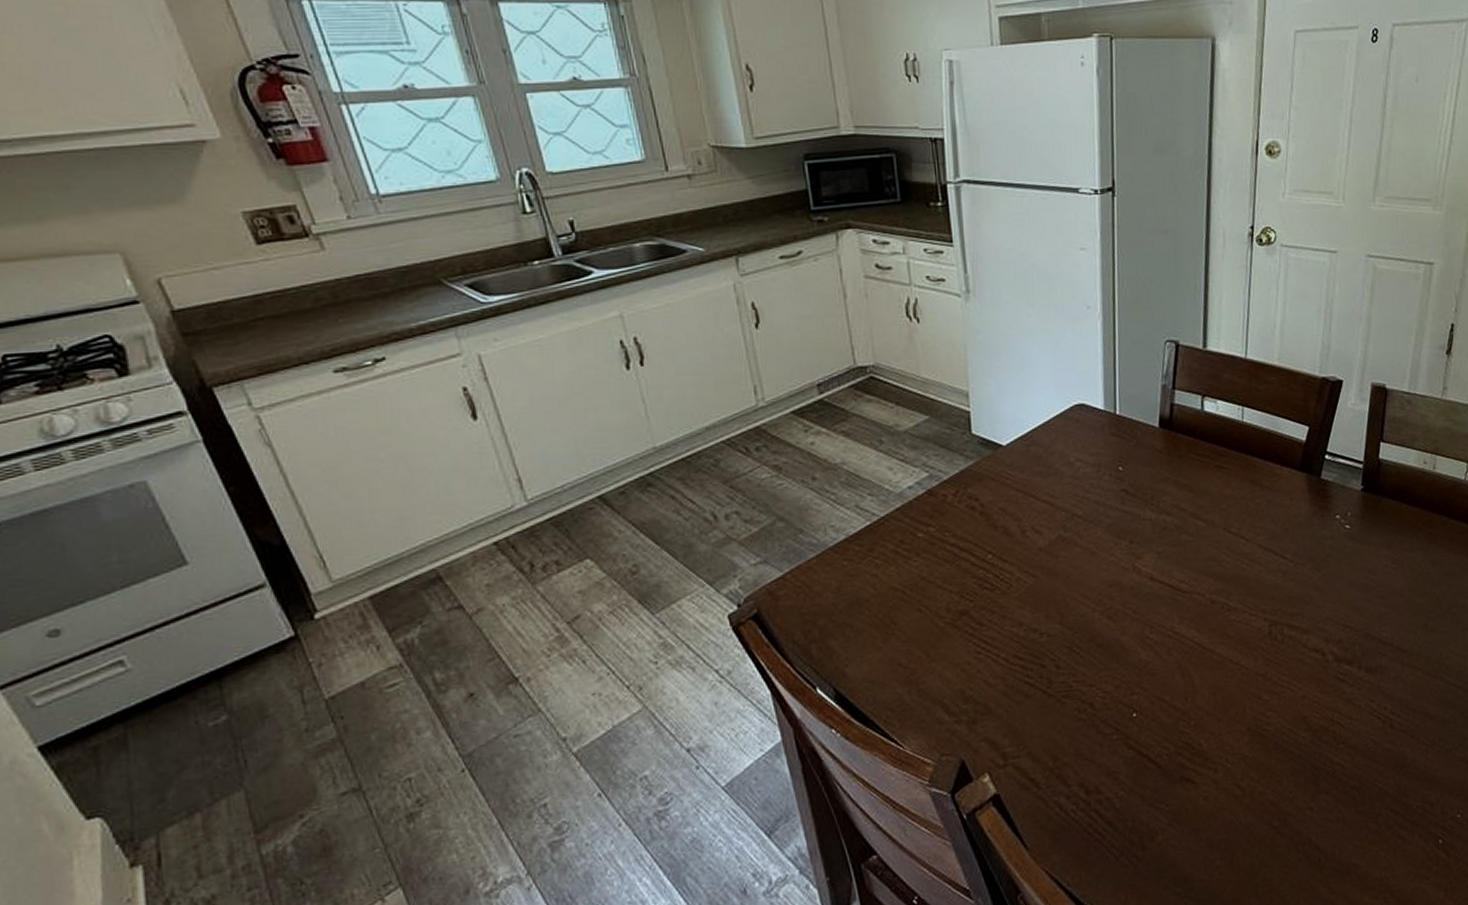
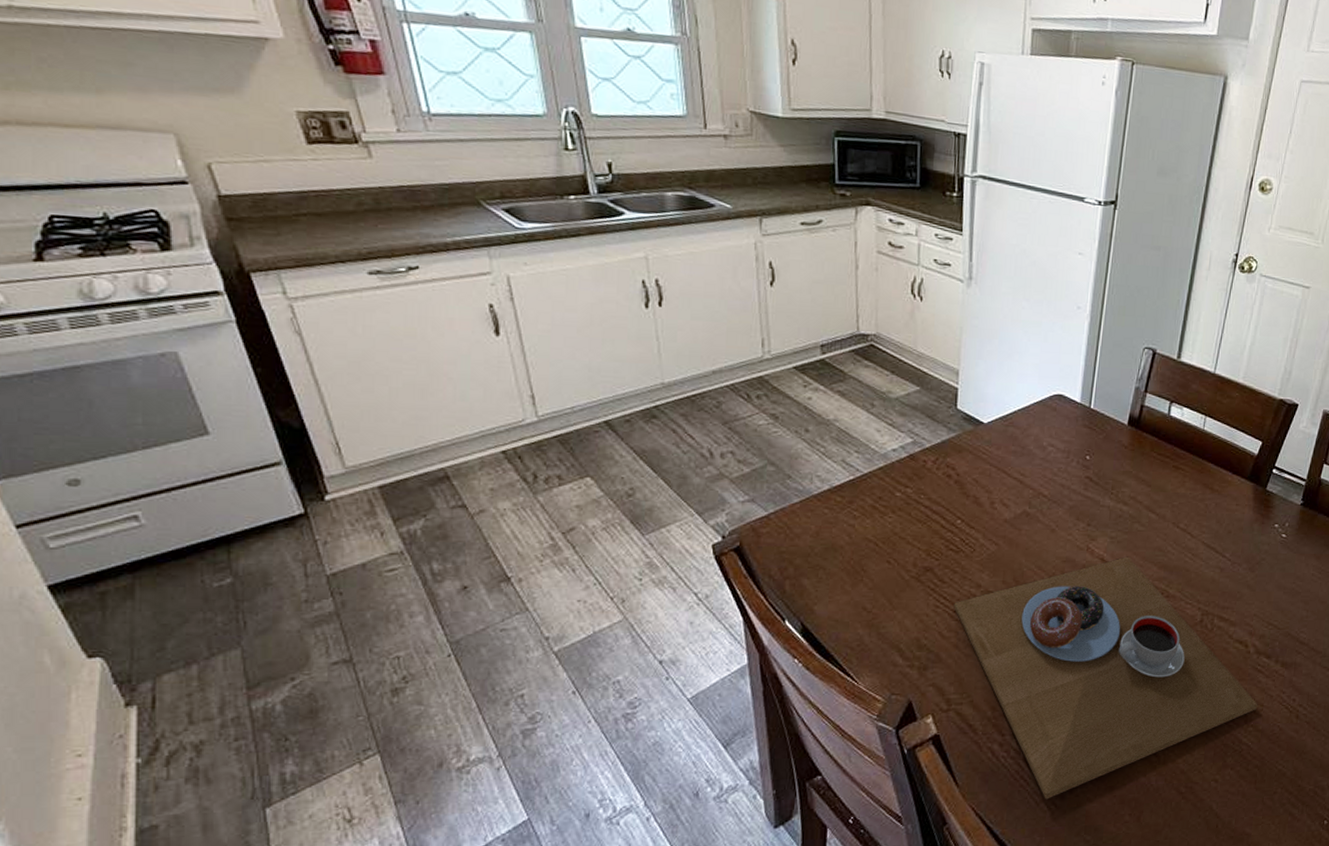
place setting: none [996,571,1346,853] -> present [953,556,1258,800]

